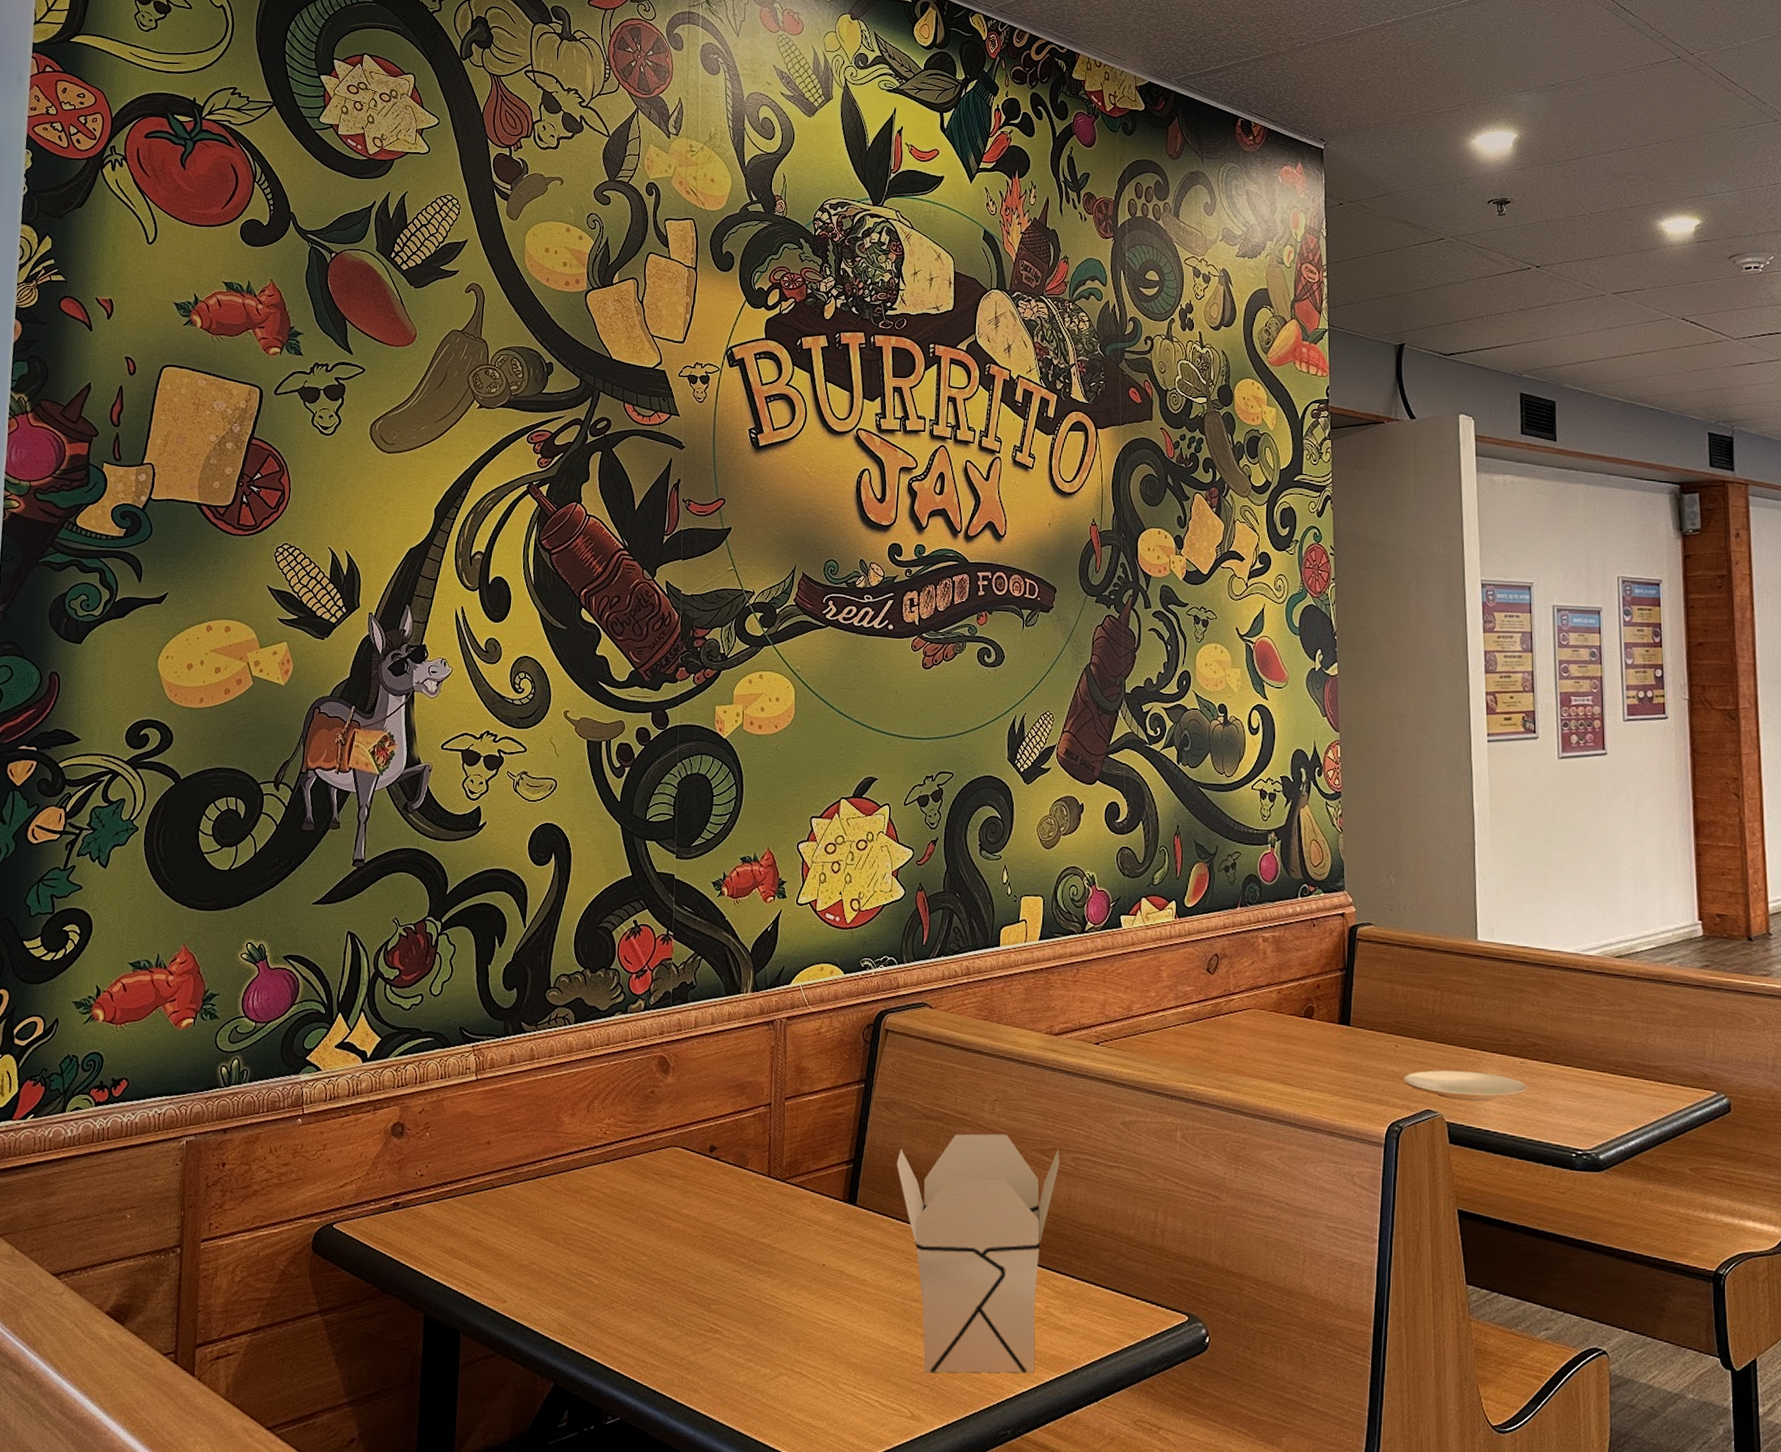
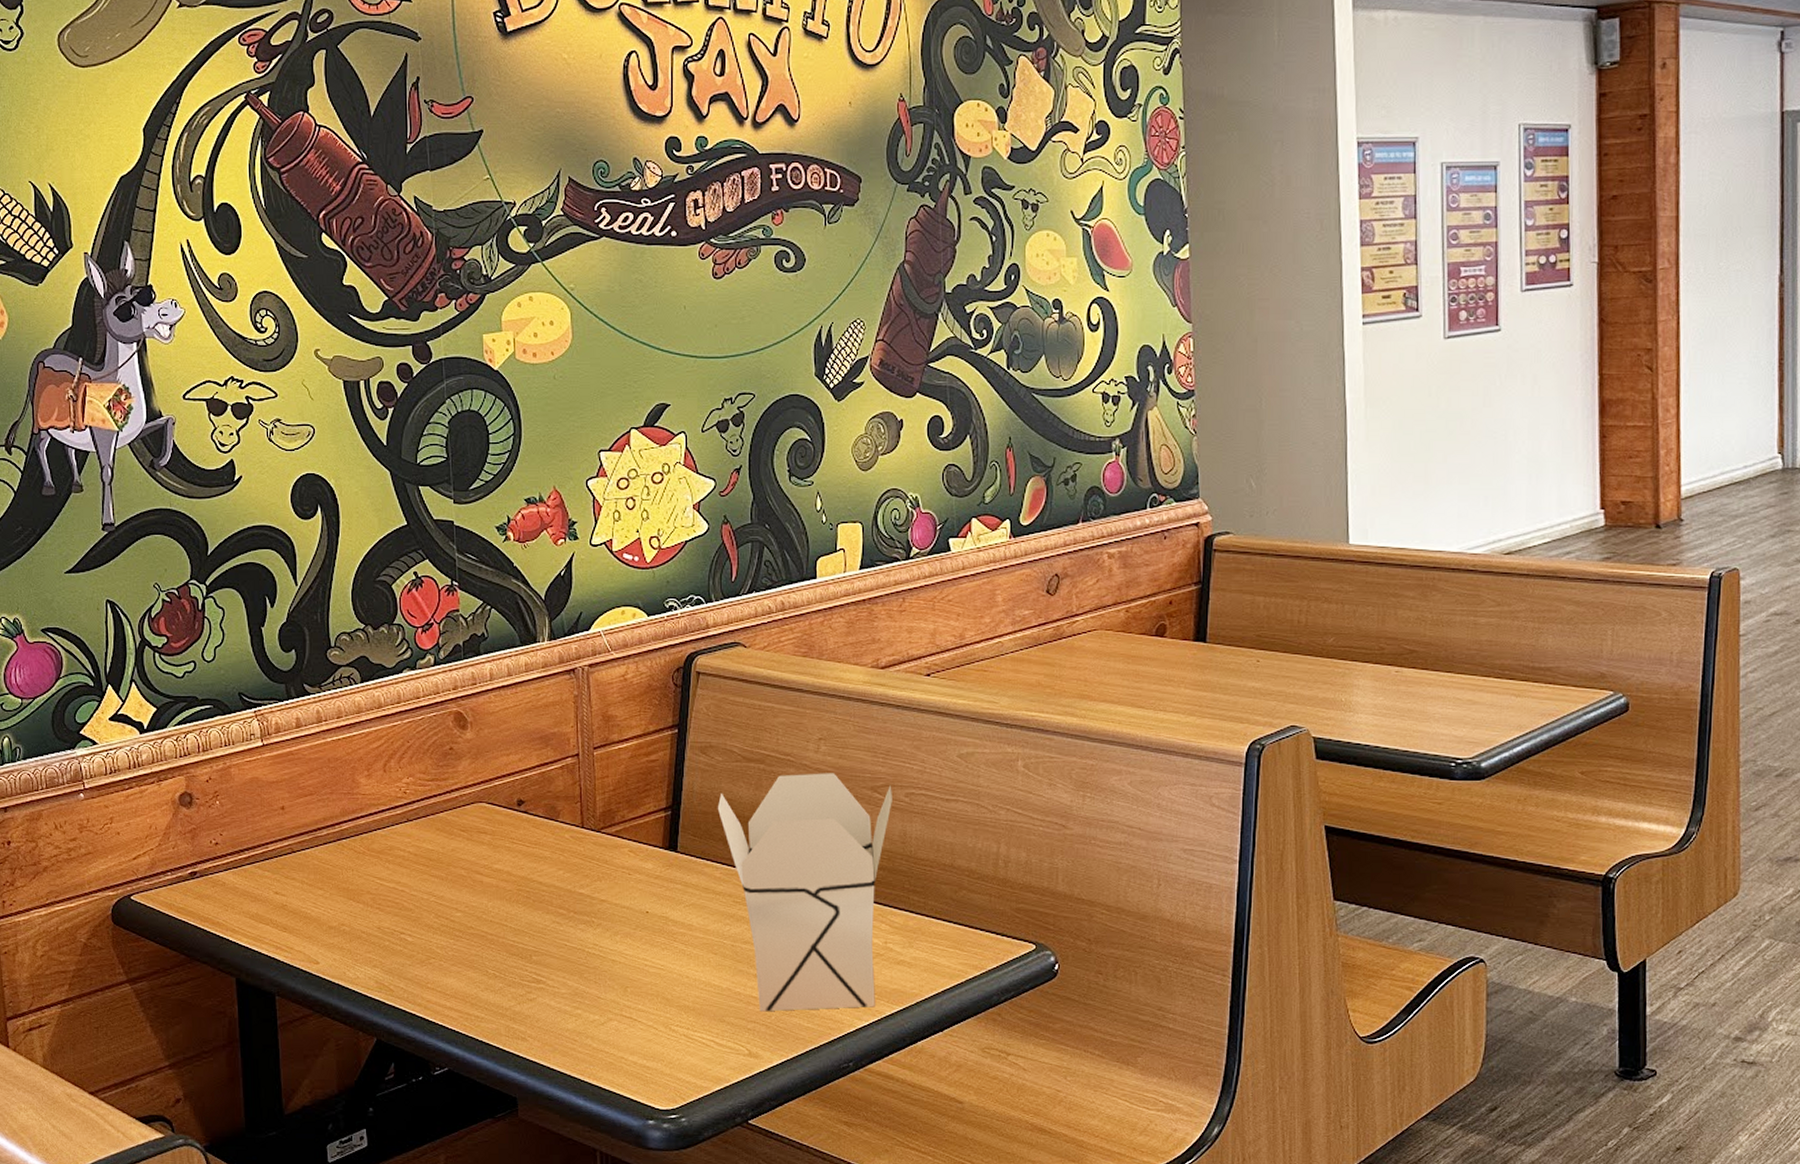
plate: present [1404,1070,1527,1102] -> none [1266,683,1402,715]

